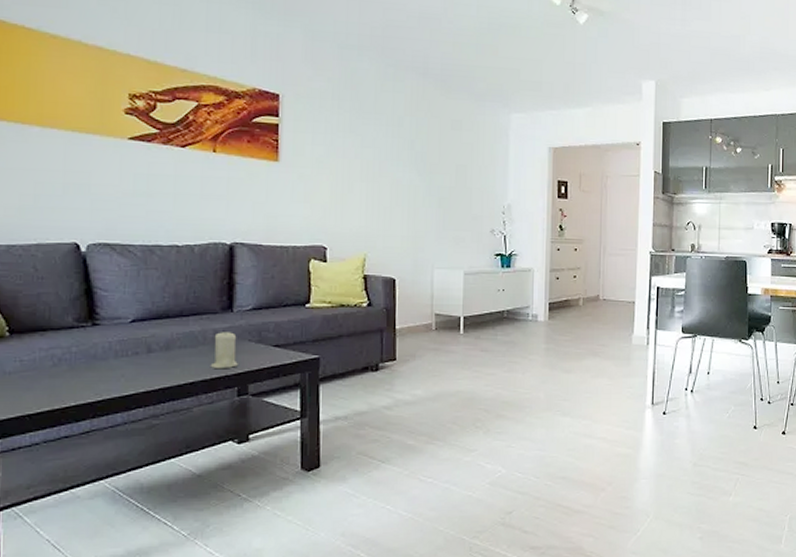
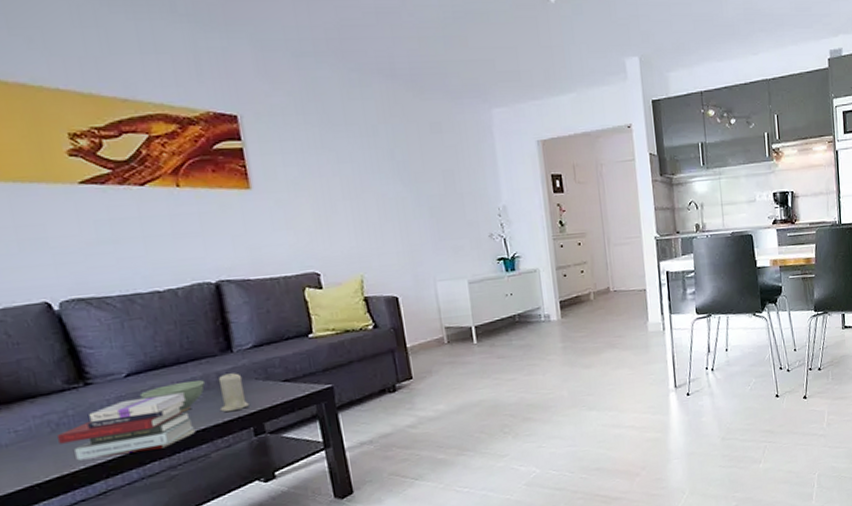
books: none [57,344,184,397] -> present [58,392,196,461]
bowl: none [139,335,202,364] -> present [139,380,206,413]

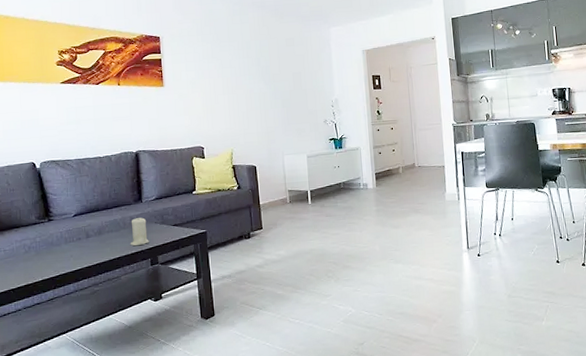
books: present [58,392,196,461] -> none [29,230,113,275]
bowl: present [139,380,206,413] -> none [81,222,123,245]

